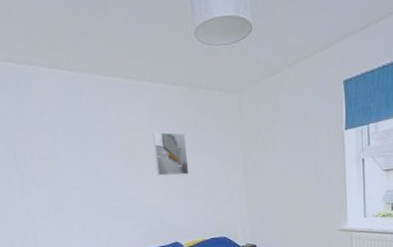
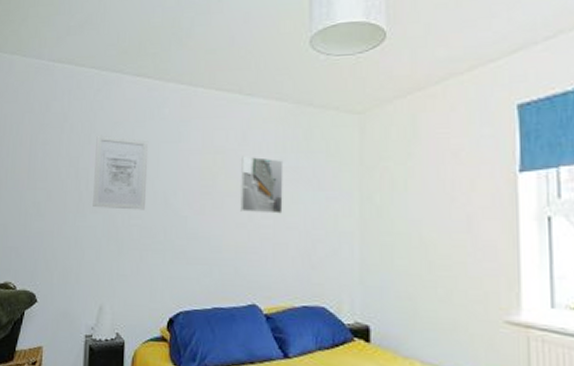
wall art: none [26,123,81,185] -> present [93,135,149,210]

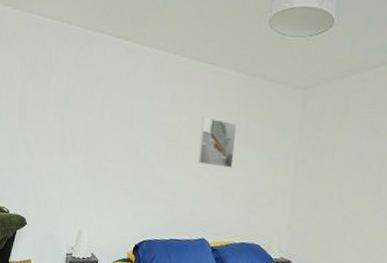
wall art: present [93,135,149,210] -> none [75,87,125,156]

